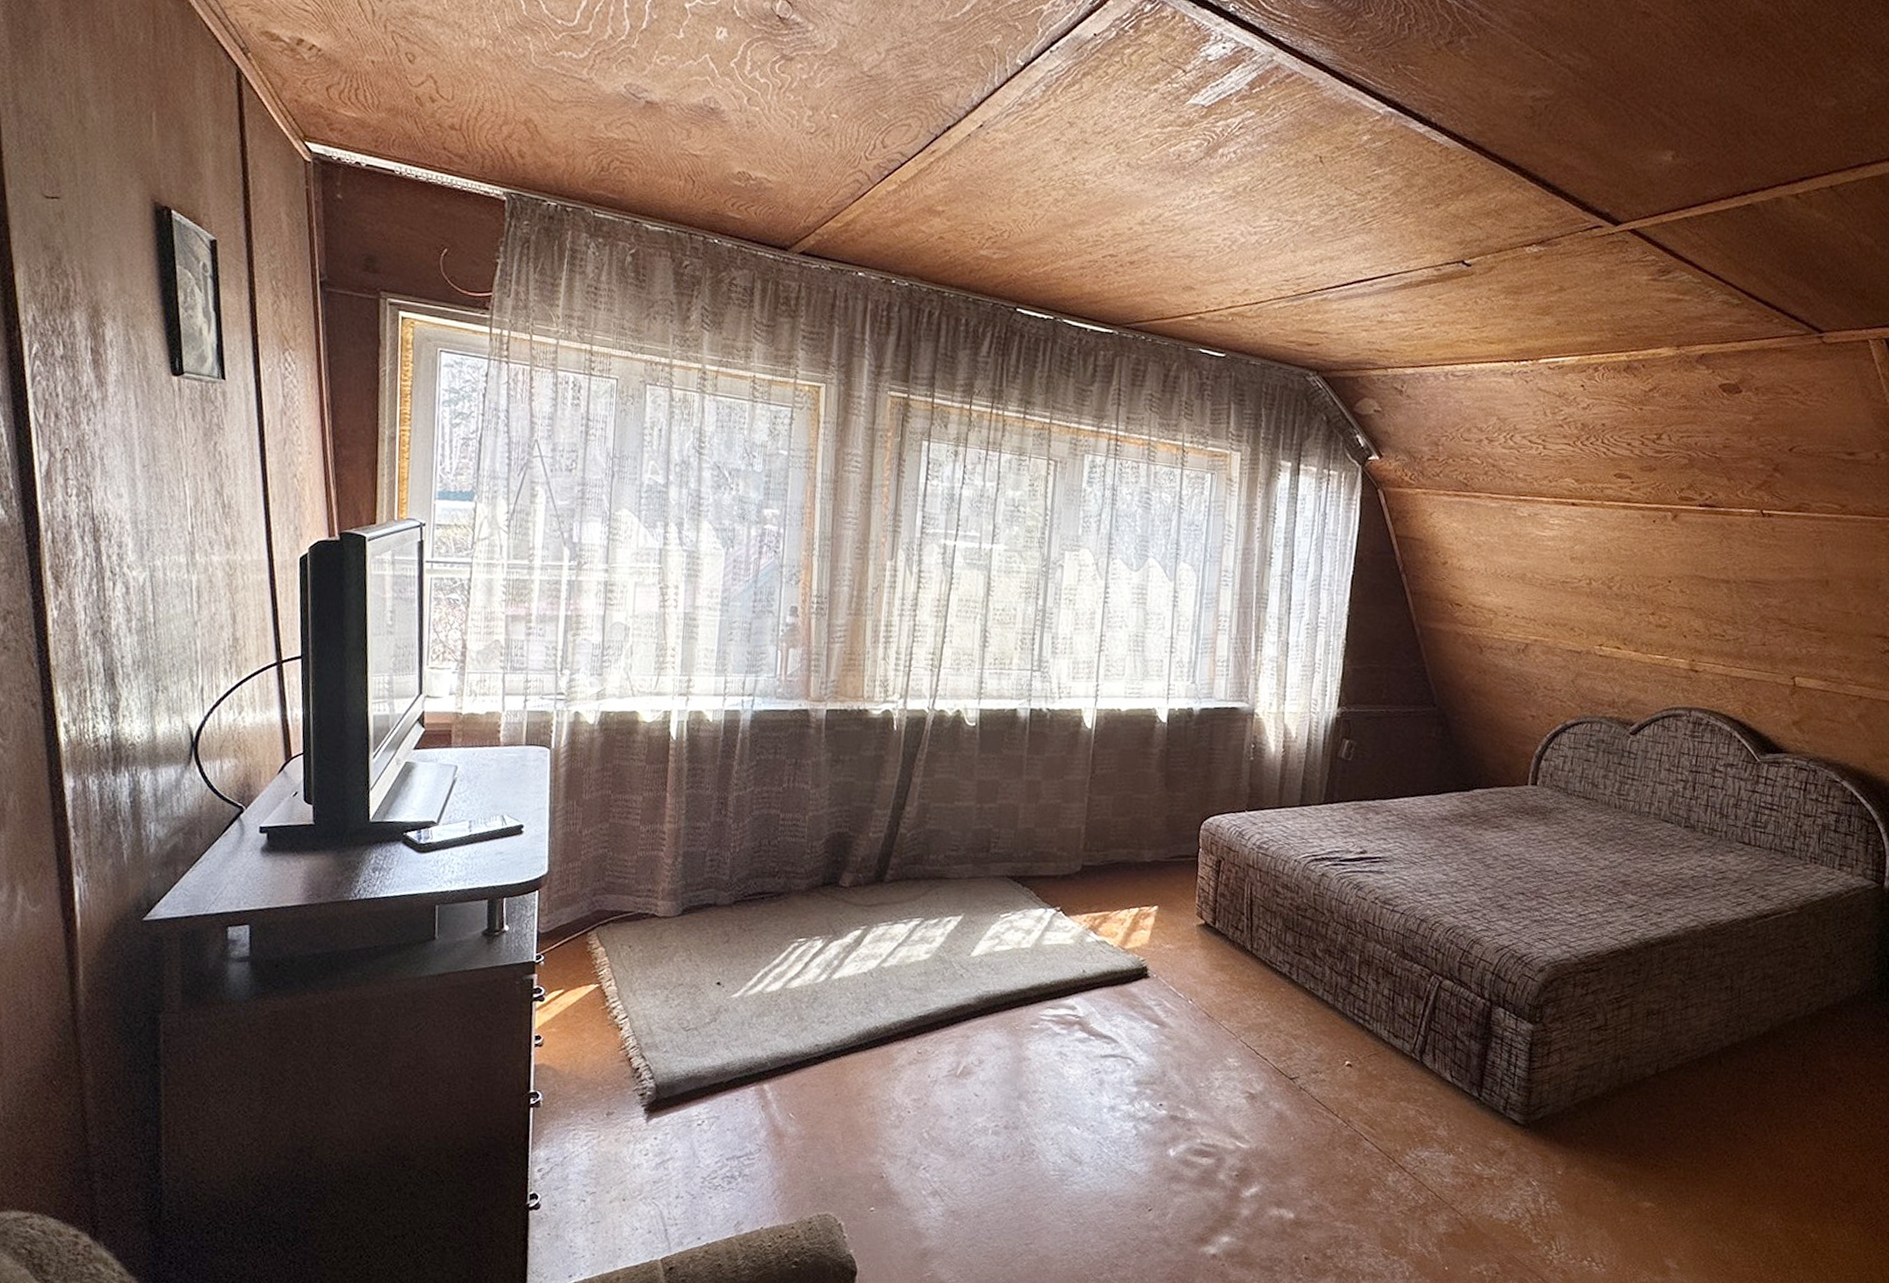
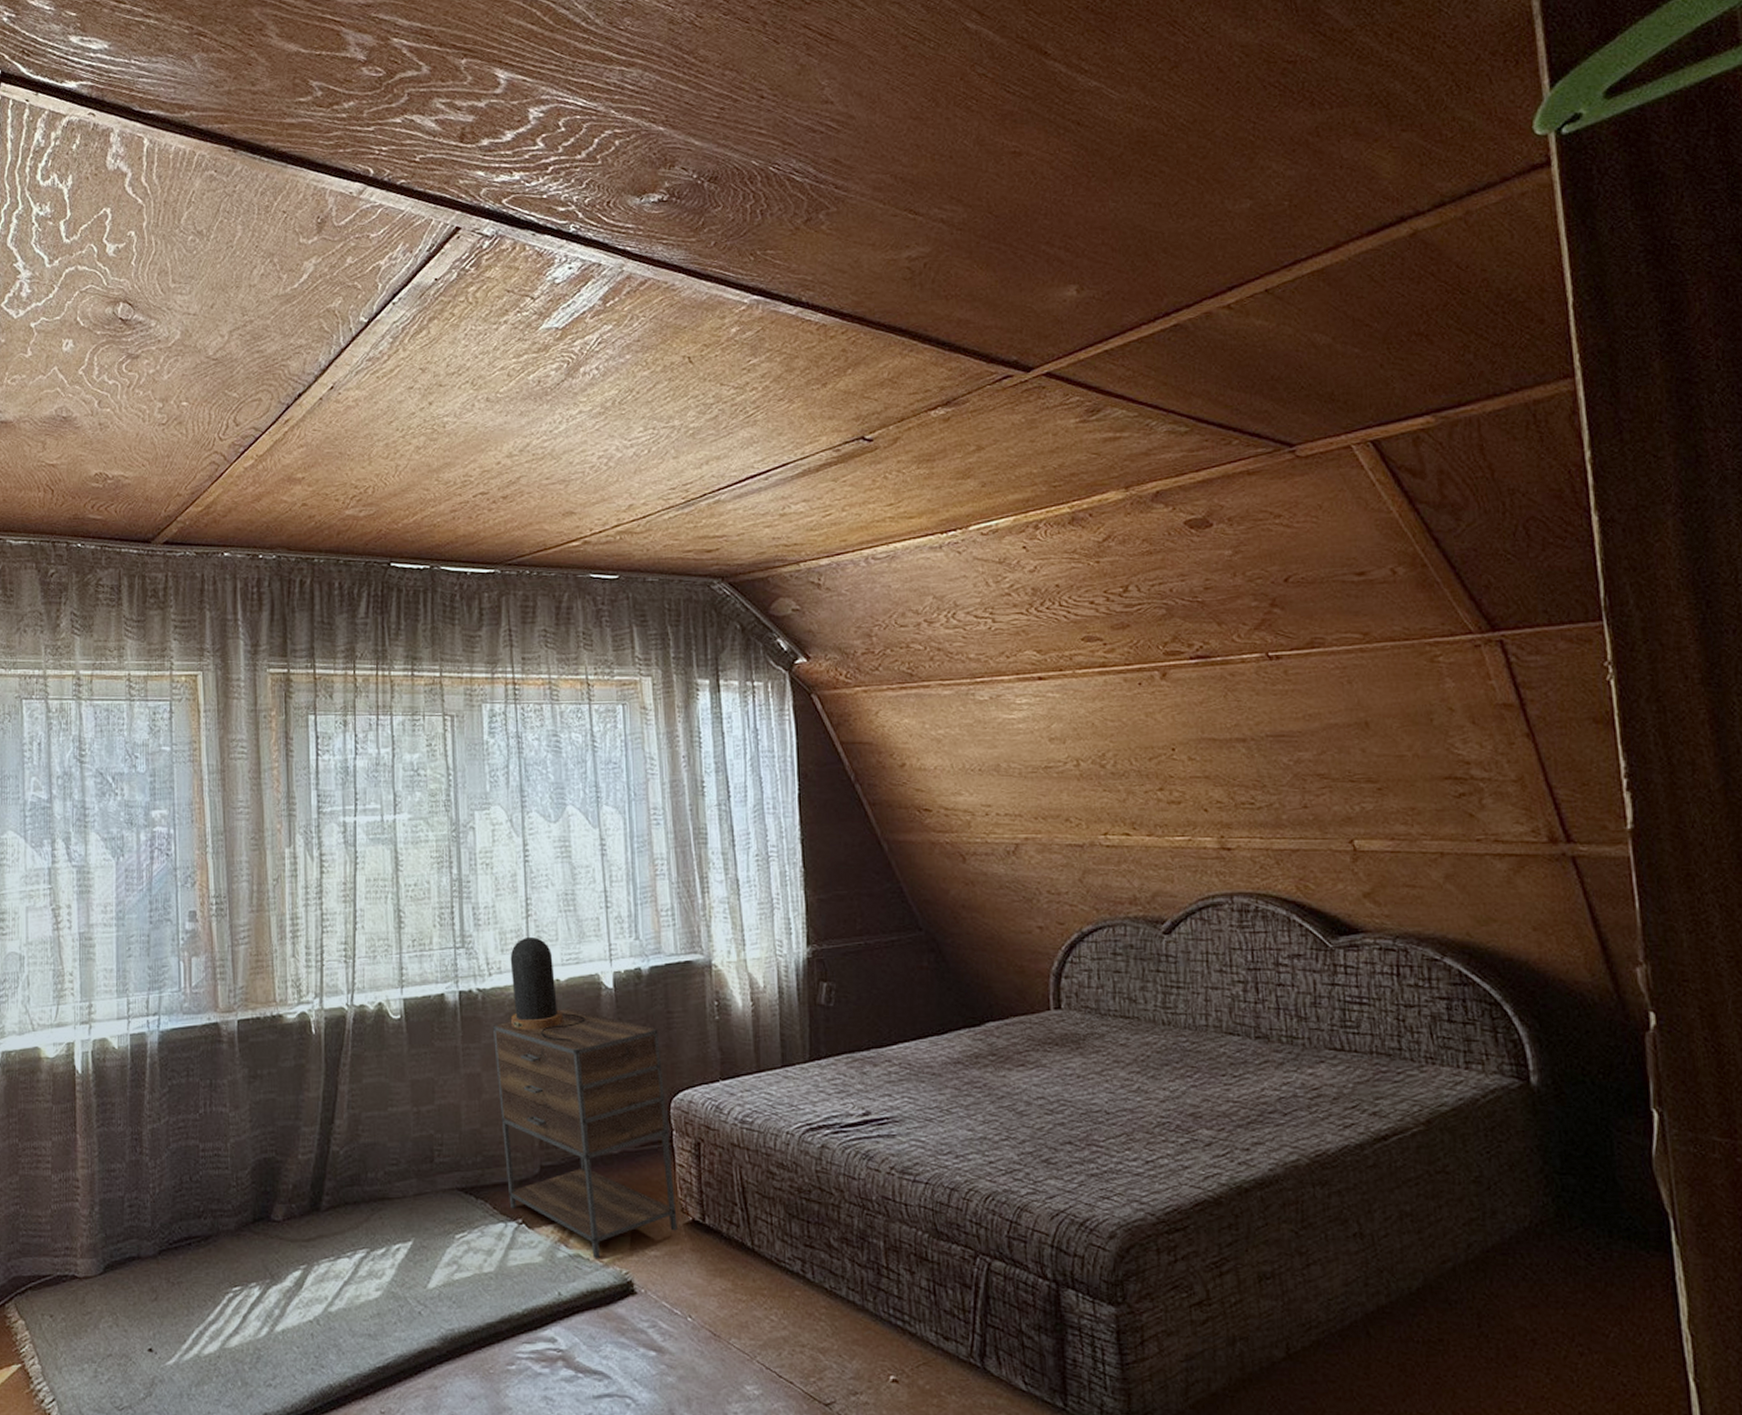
nightstand: none [1051,734,1200,947] -> present [492,1007,677,1260]
table lamp: none [1073,668,1139,764] -> present [510,936,586,1042]

